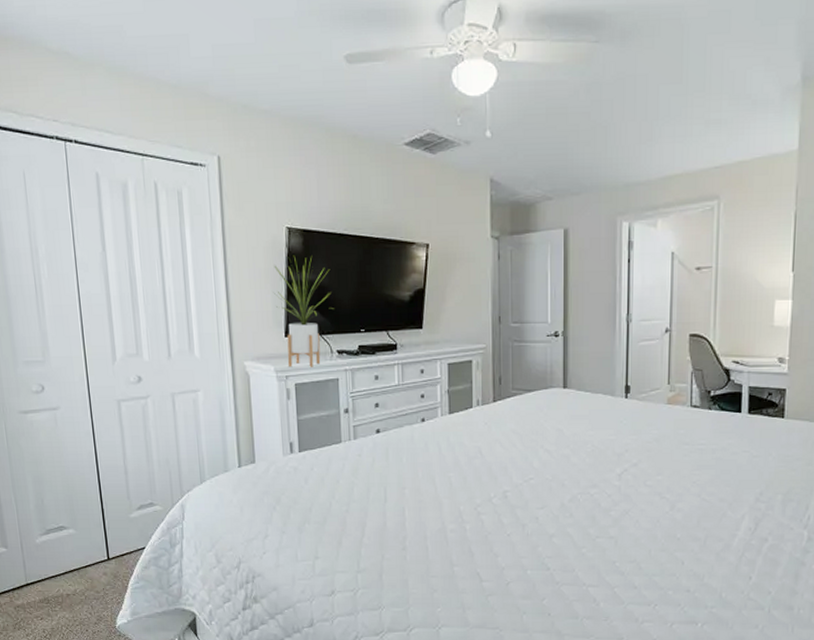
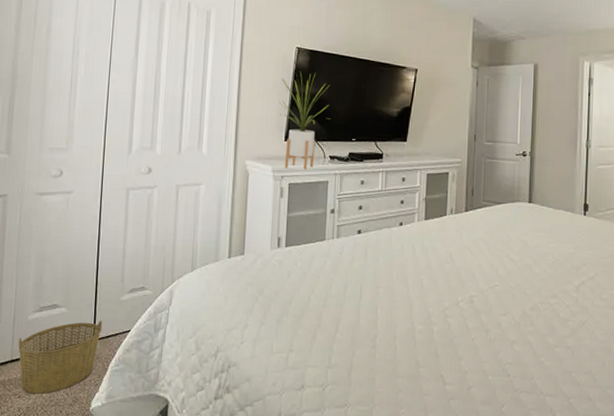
basket: none [29,539,116,616] -> present [18,320,103,395]

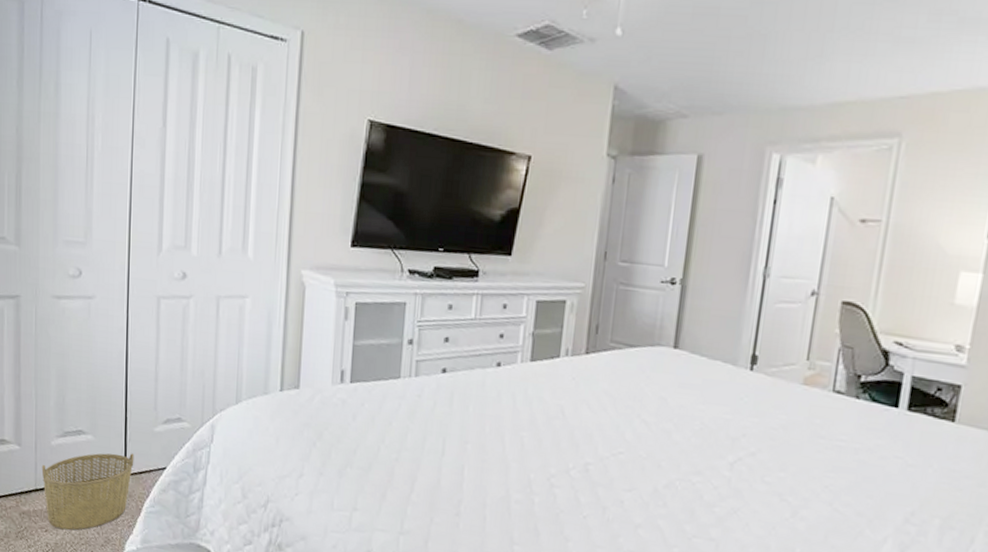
house plant: present [278,71,331,171] -> none [344,153,413,287]

